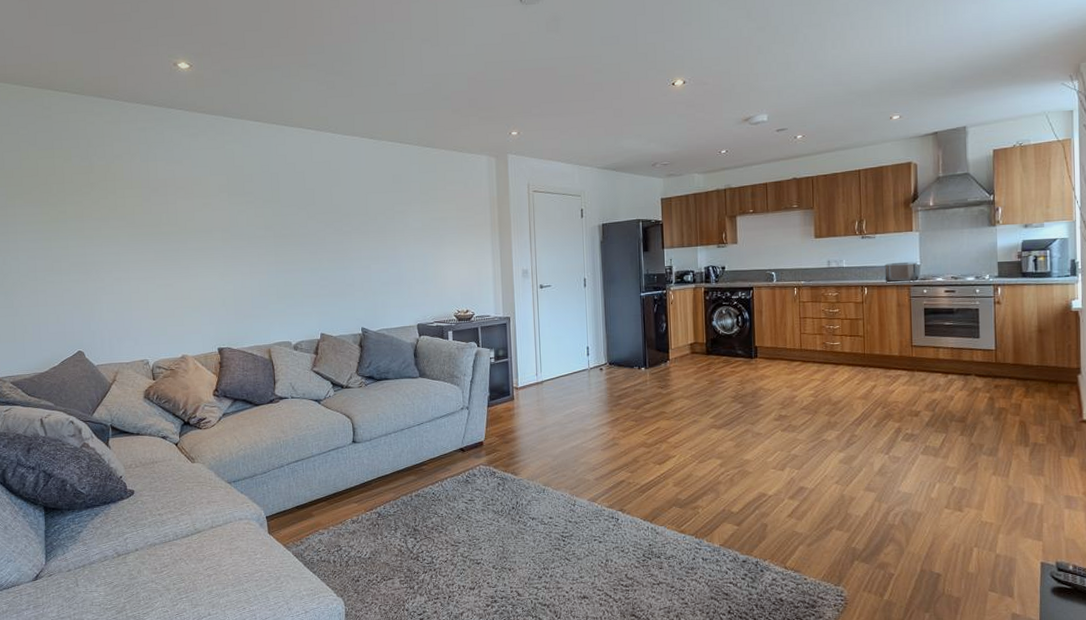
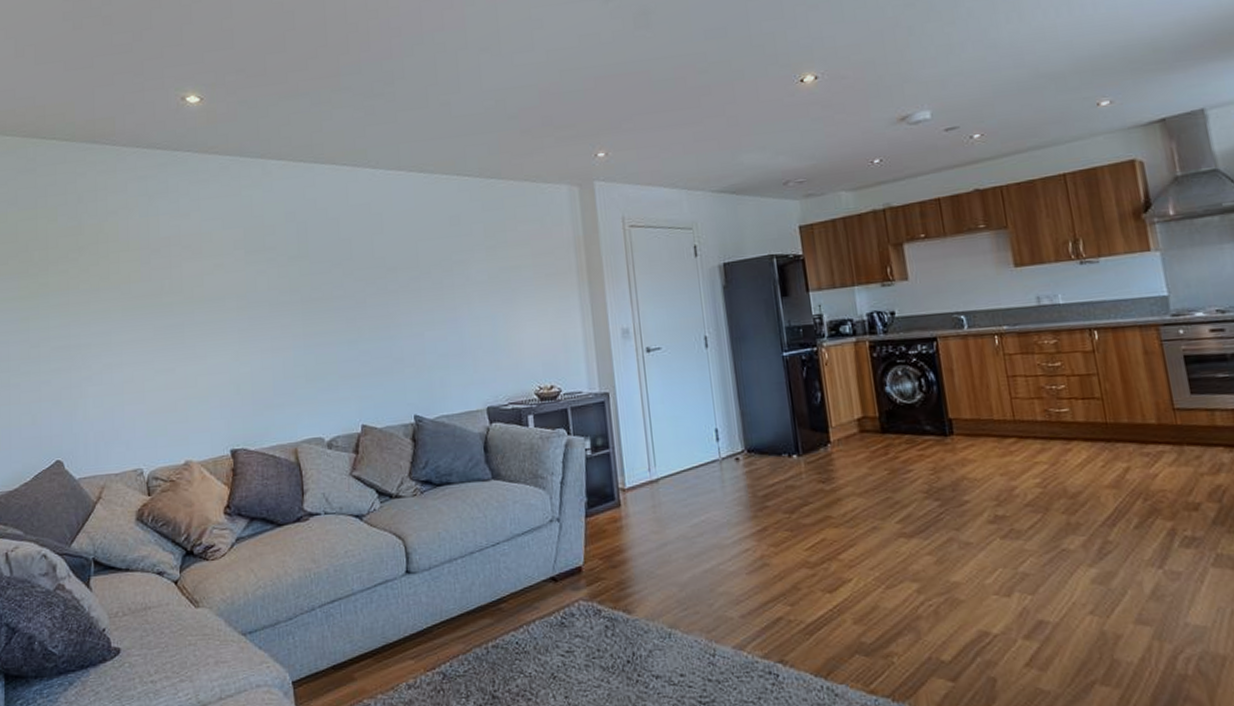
toaster: present [884,261,919,283] -> none [1117,291,1169,323]

